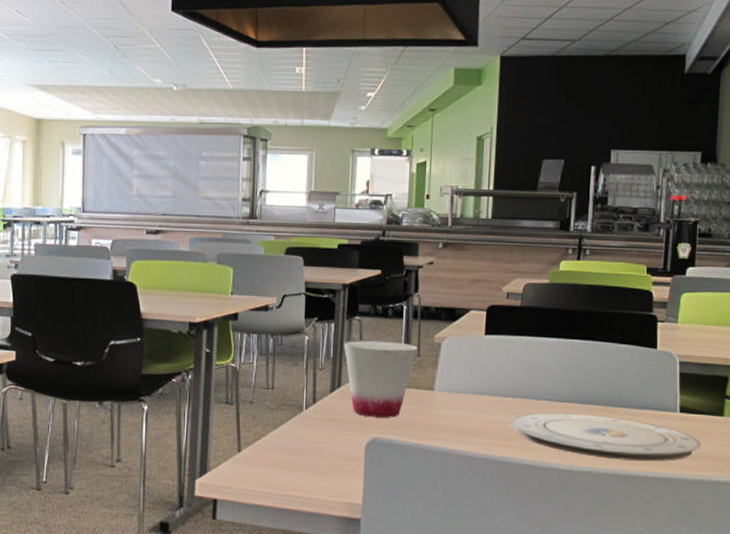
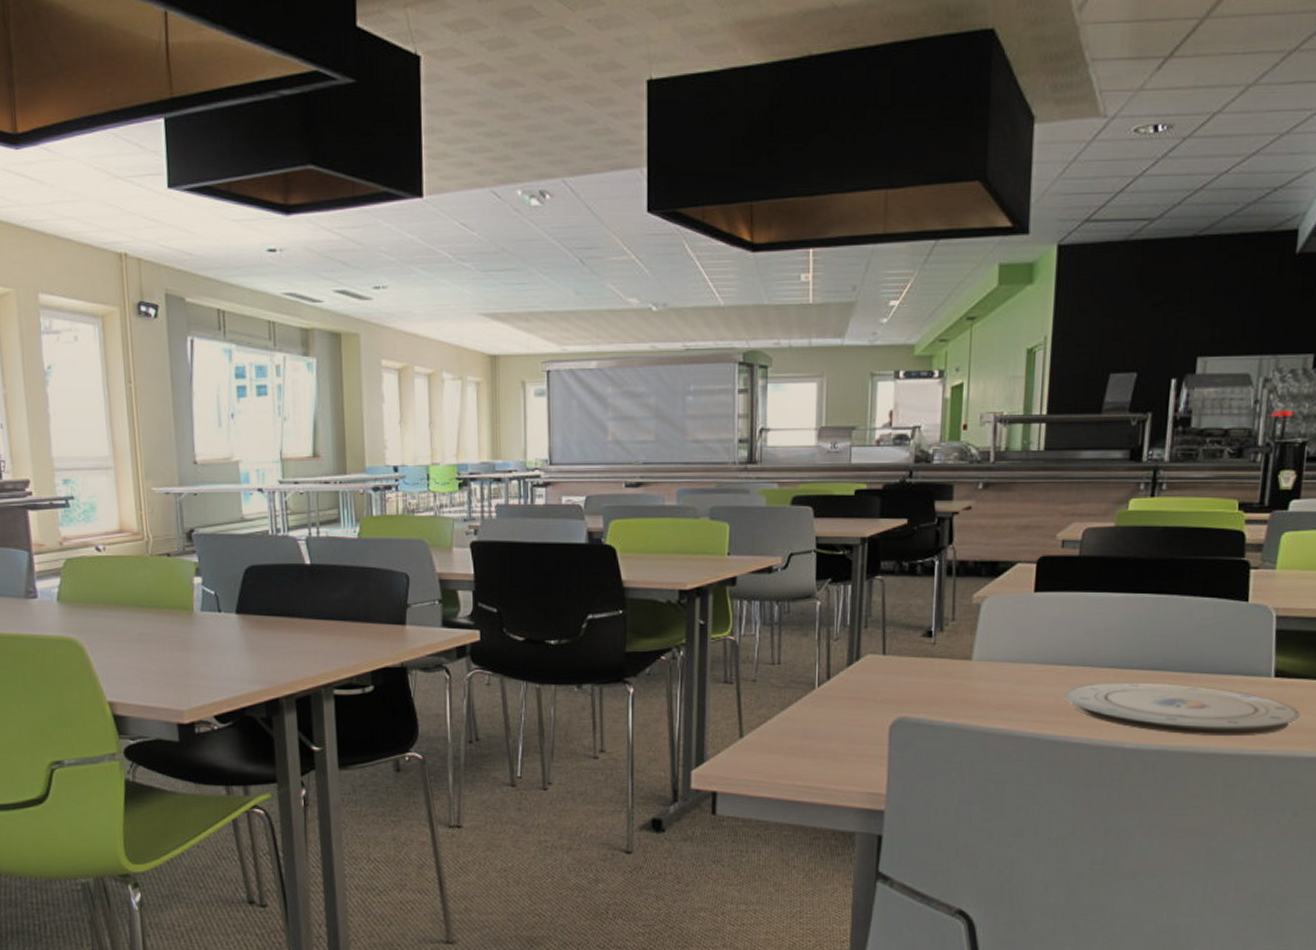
cup: present [343,340,418,418] -> none [862,603,952,694]

